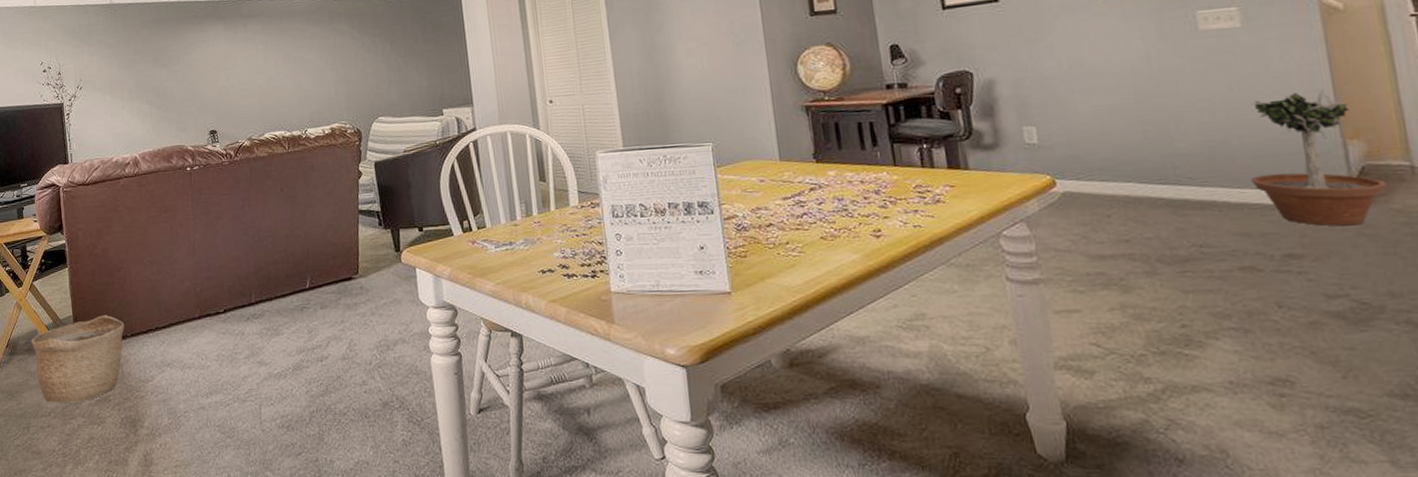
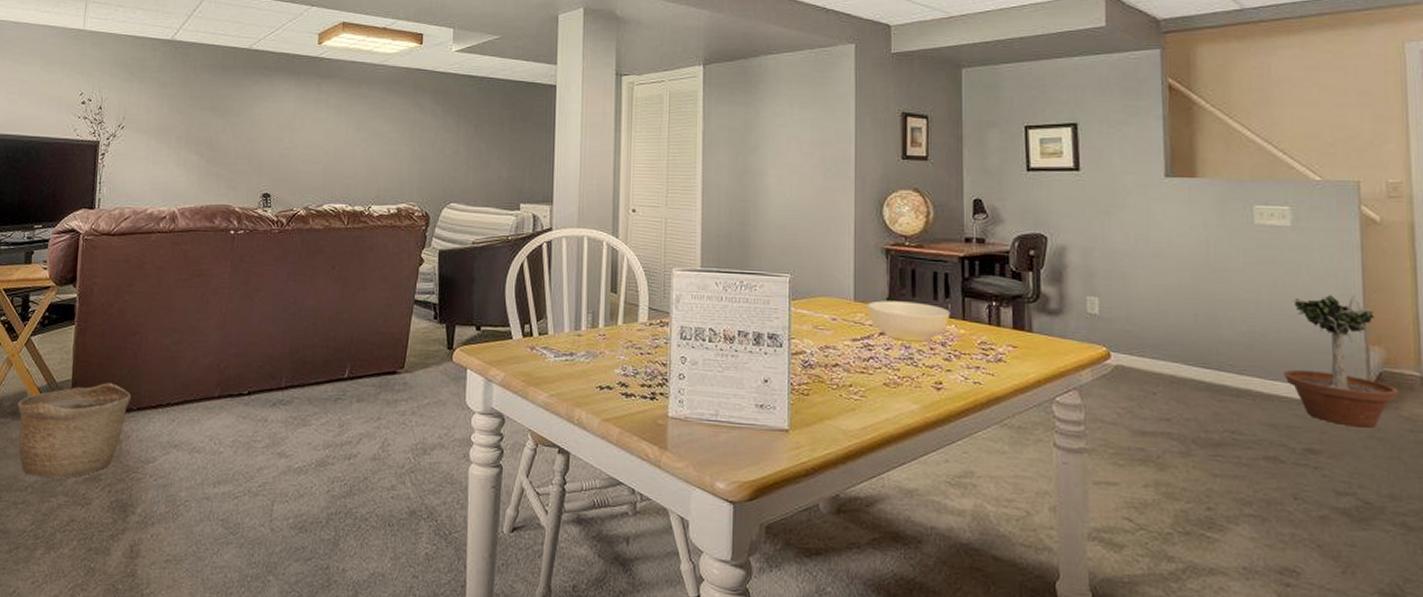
bowl: none [793,154,881,194] -> present [866,300,951,342]

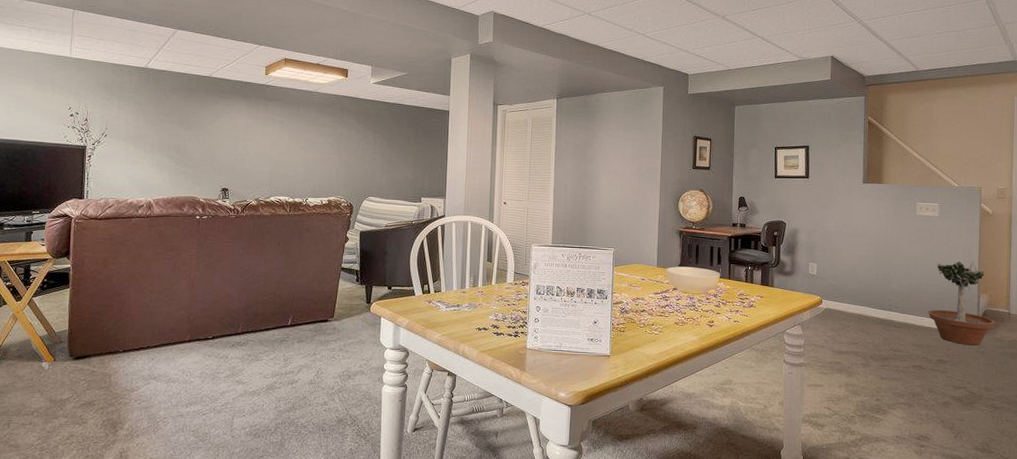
basket: present [17,383,132,479] -> none [23,332,118,405]

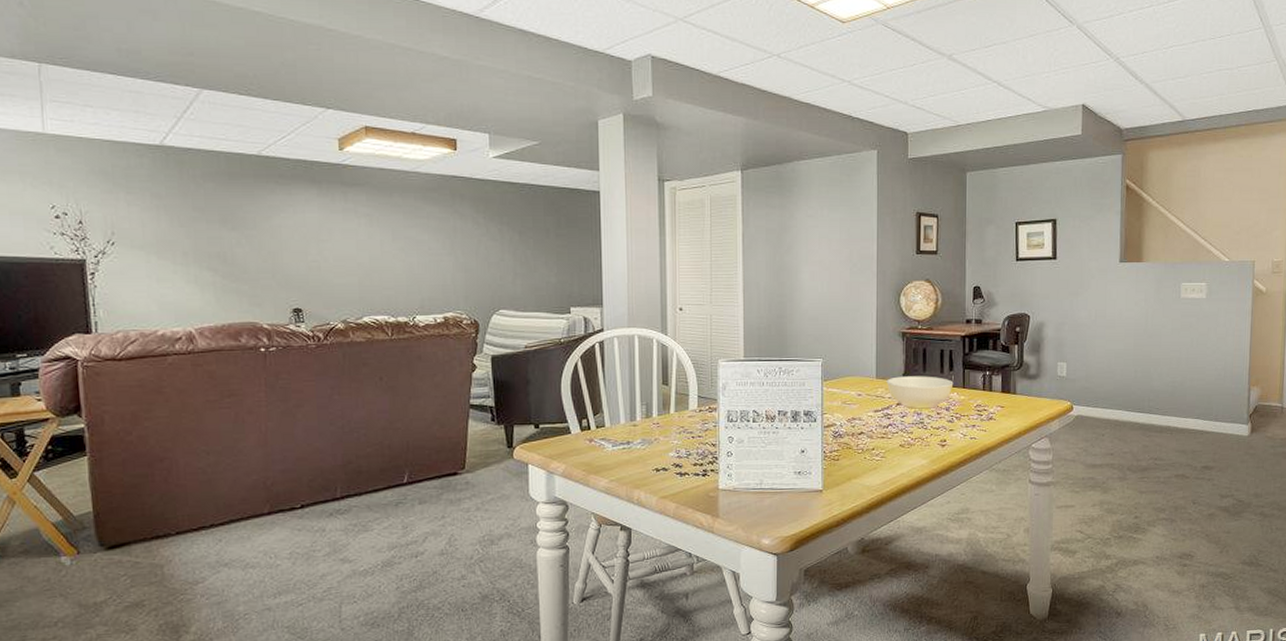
potted tree: present [928,258,995,346] -> none [1193,345,1266,447]

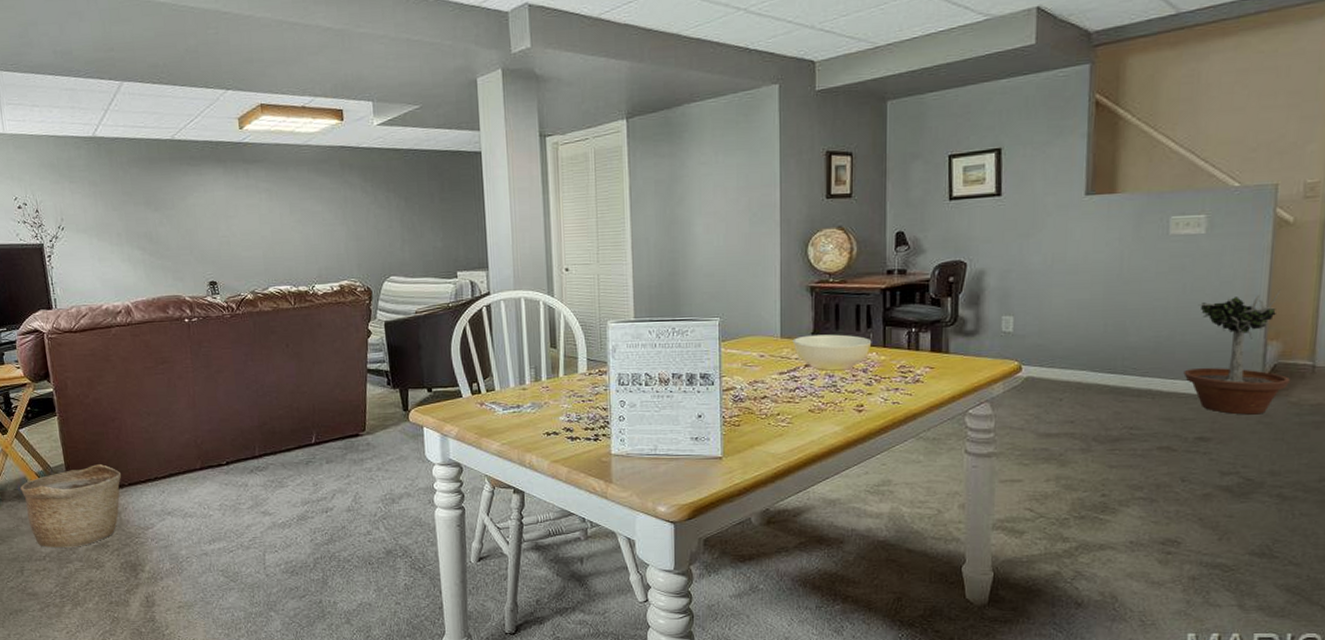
basket: none [29,511,168,611] -> present [20,464,122,548]
potted tree: none [1193,345,1266,447] -> present [1183,289,1290,415]

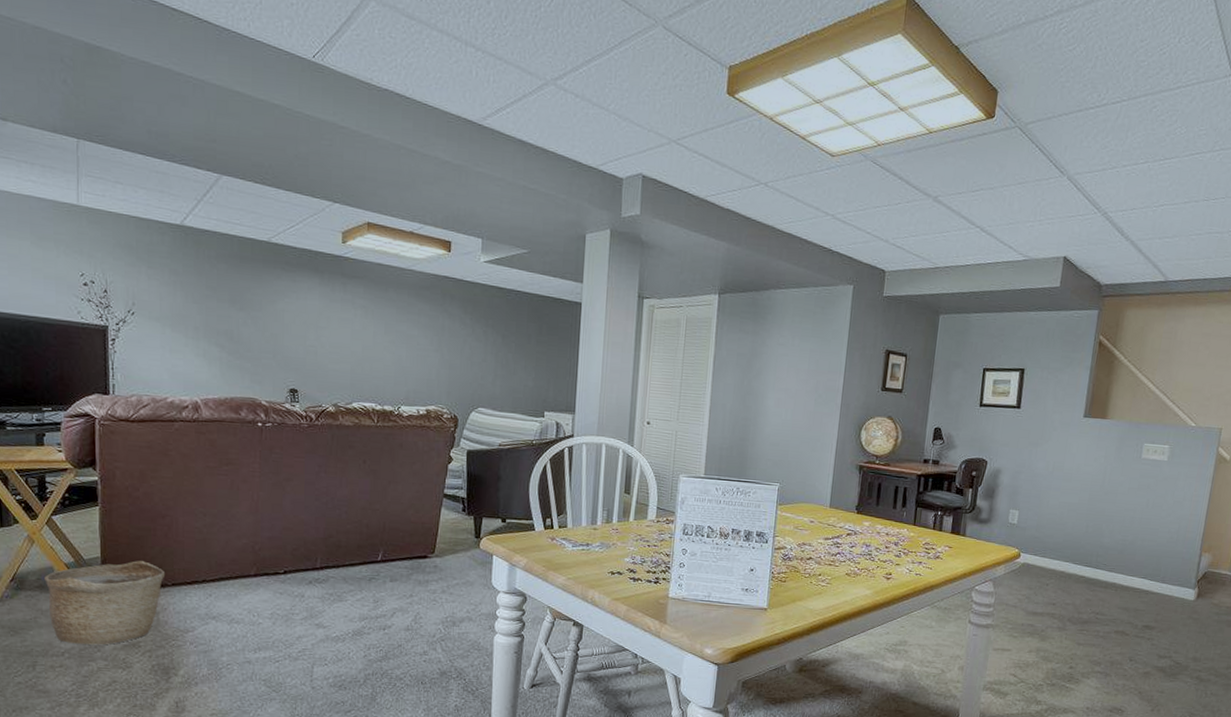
bowl: present [792,334,872,371] -> none [839,507,905,542]
potted tree: present [1183,289,1290,415] -> none [1140,512,1216,611]

